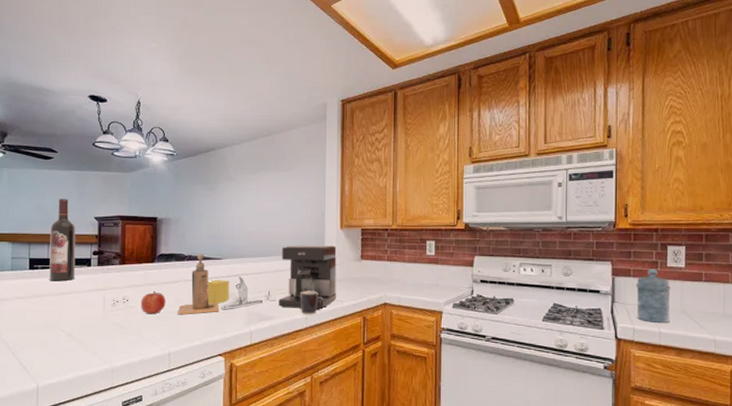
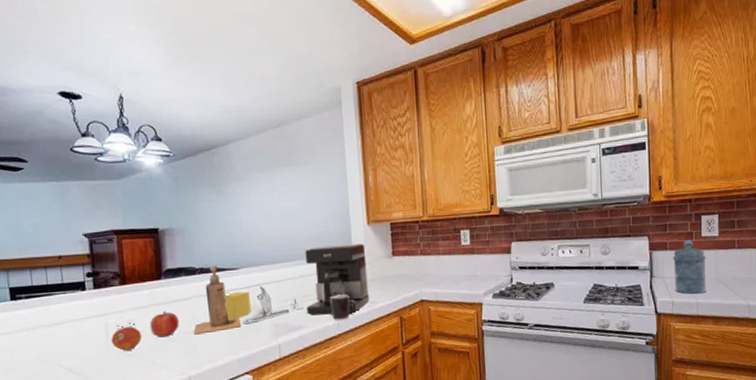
wine bottle: present [49,199,76,282] -> none [30,215,69,312]
fruit: none [106,302,133,323] -> present [111,327,142,351]

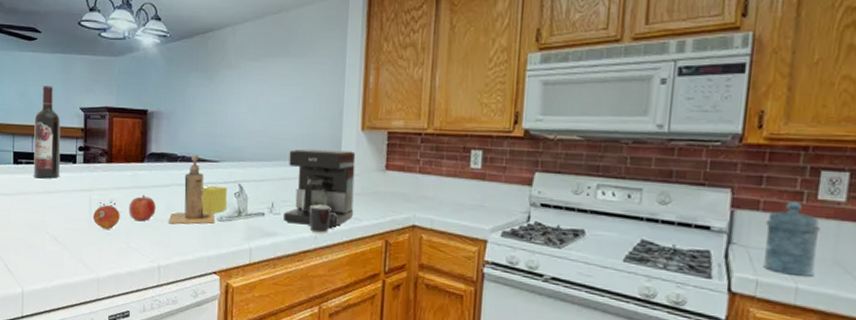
wine bottle: none [30,215,69,312] -> present [34,86,61,179]

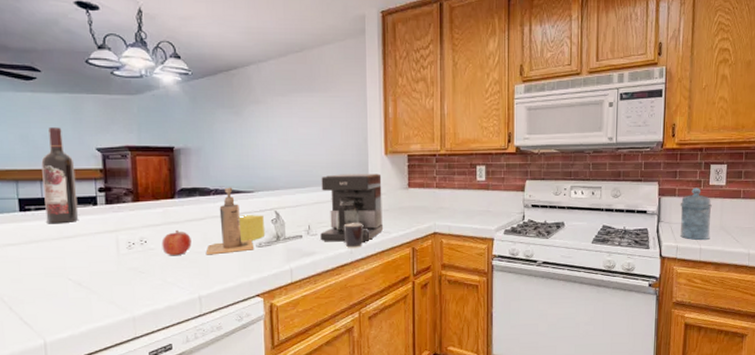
fruit: present [92,205,120,229] -> none [121,244,153,268]

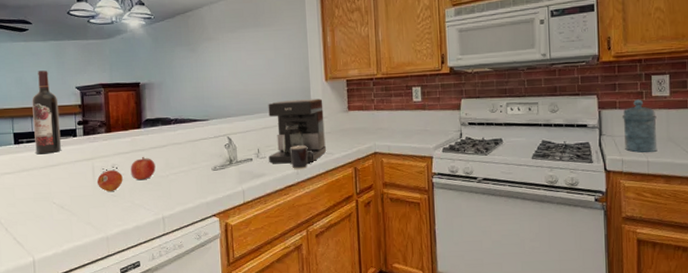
fruit: none [121,244,153,268] -> present [96,170,123,192]
soap dispenser: present [206,187,254,255] -> none [168,116,210,179]
sponge: present [238,215,264,242] -> none [196,140,219,166]

